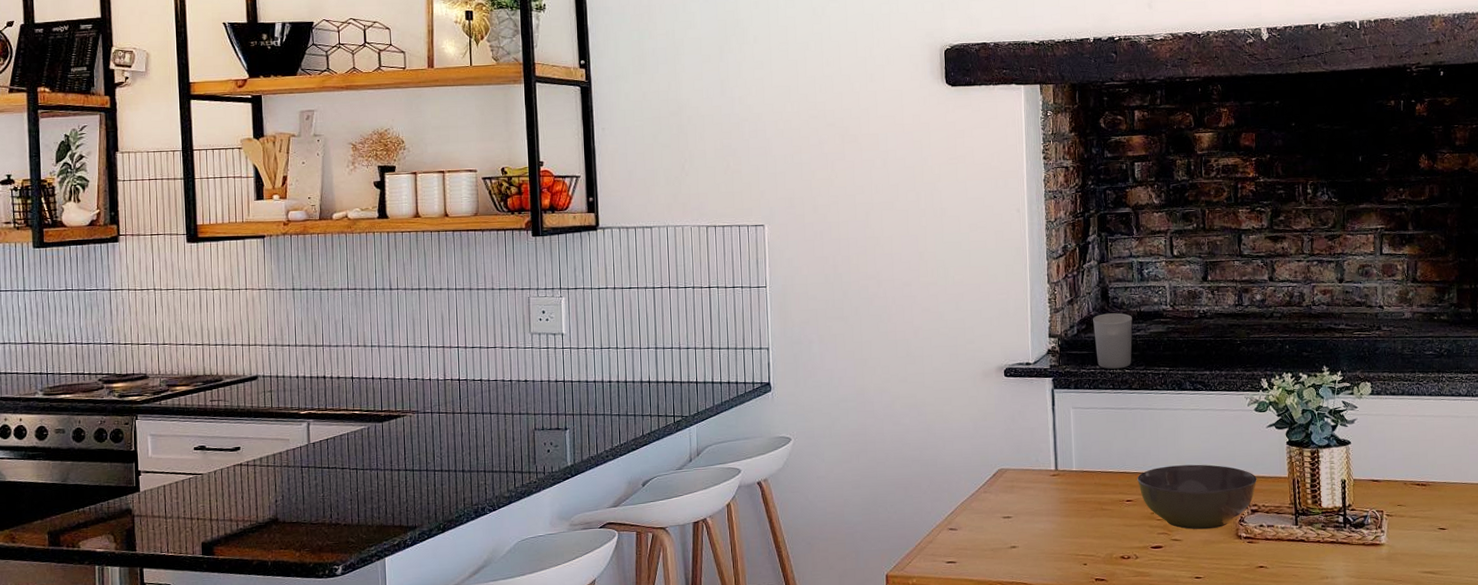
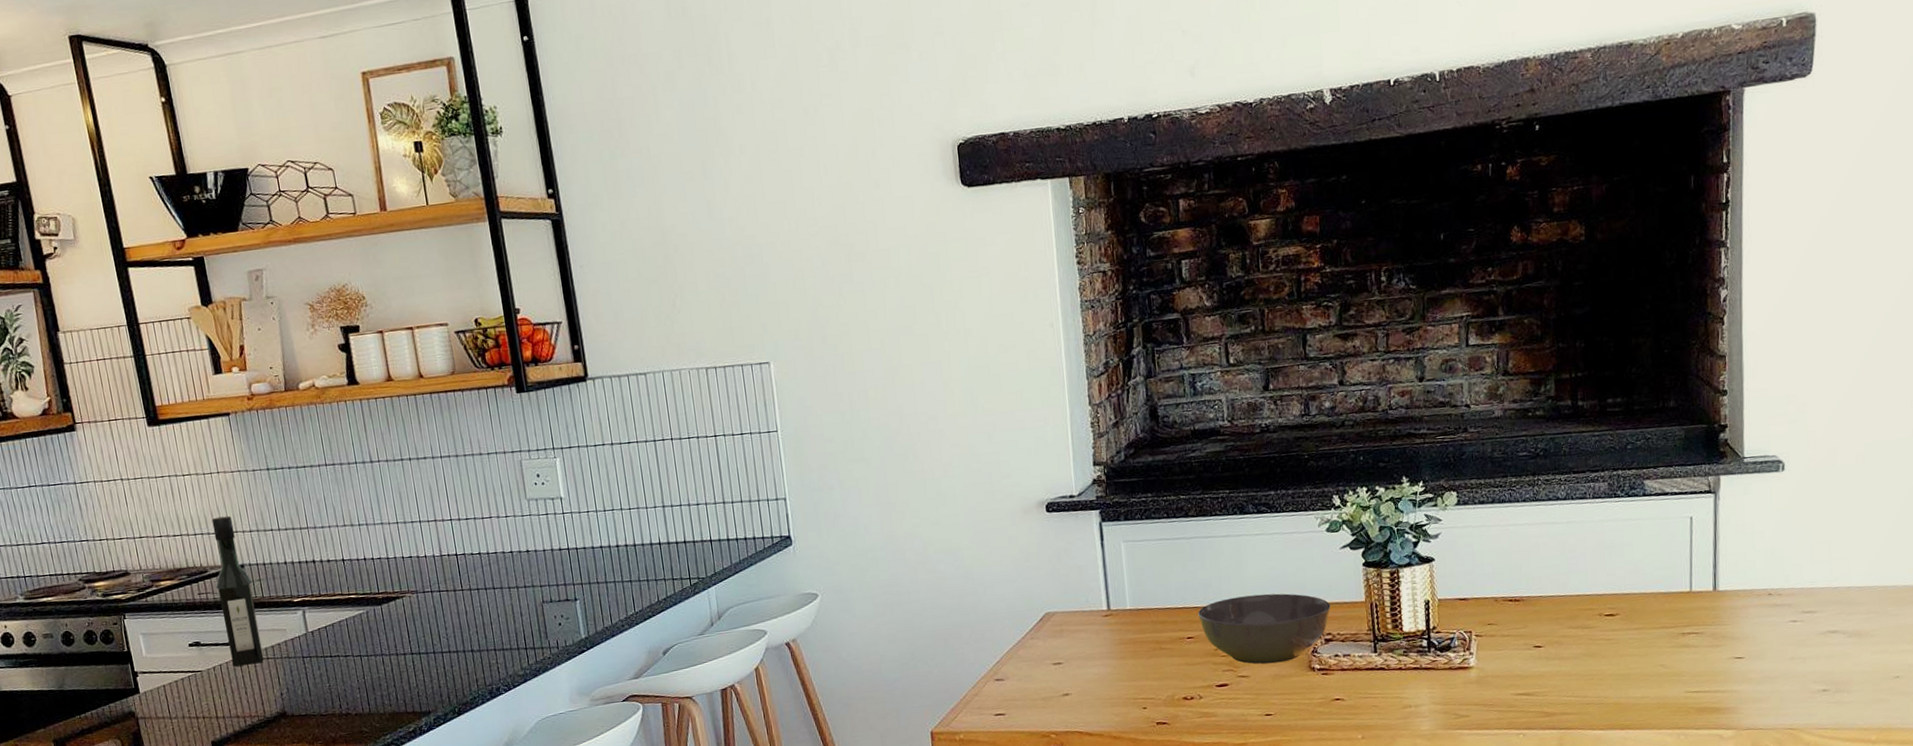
bottle: none [228,329,264,472] -> present [212,515,264,667]
candle holder: present [1093,313,1133,369] -> none [1141,433,1187,496]

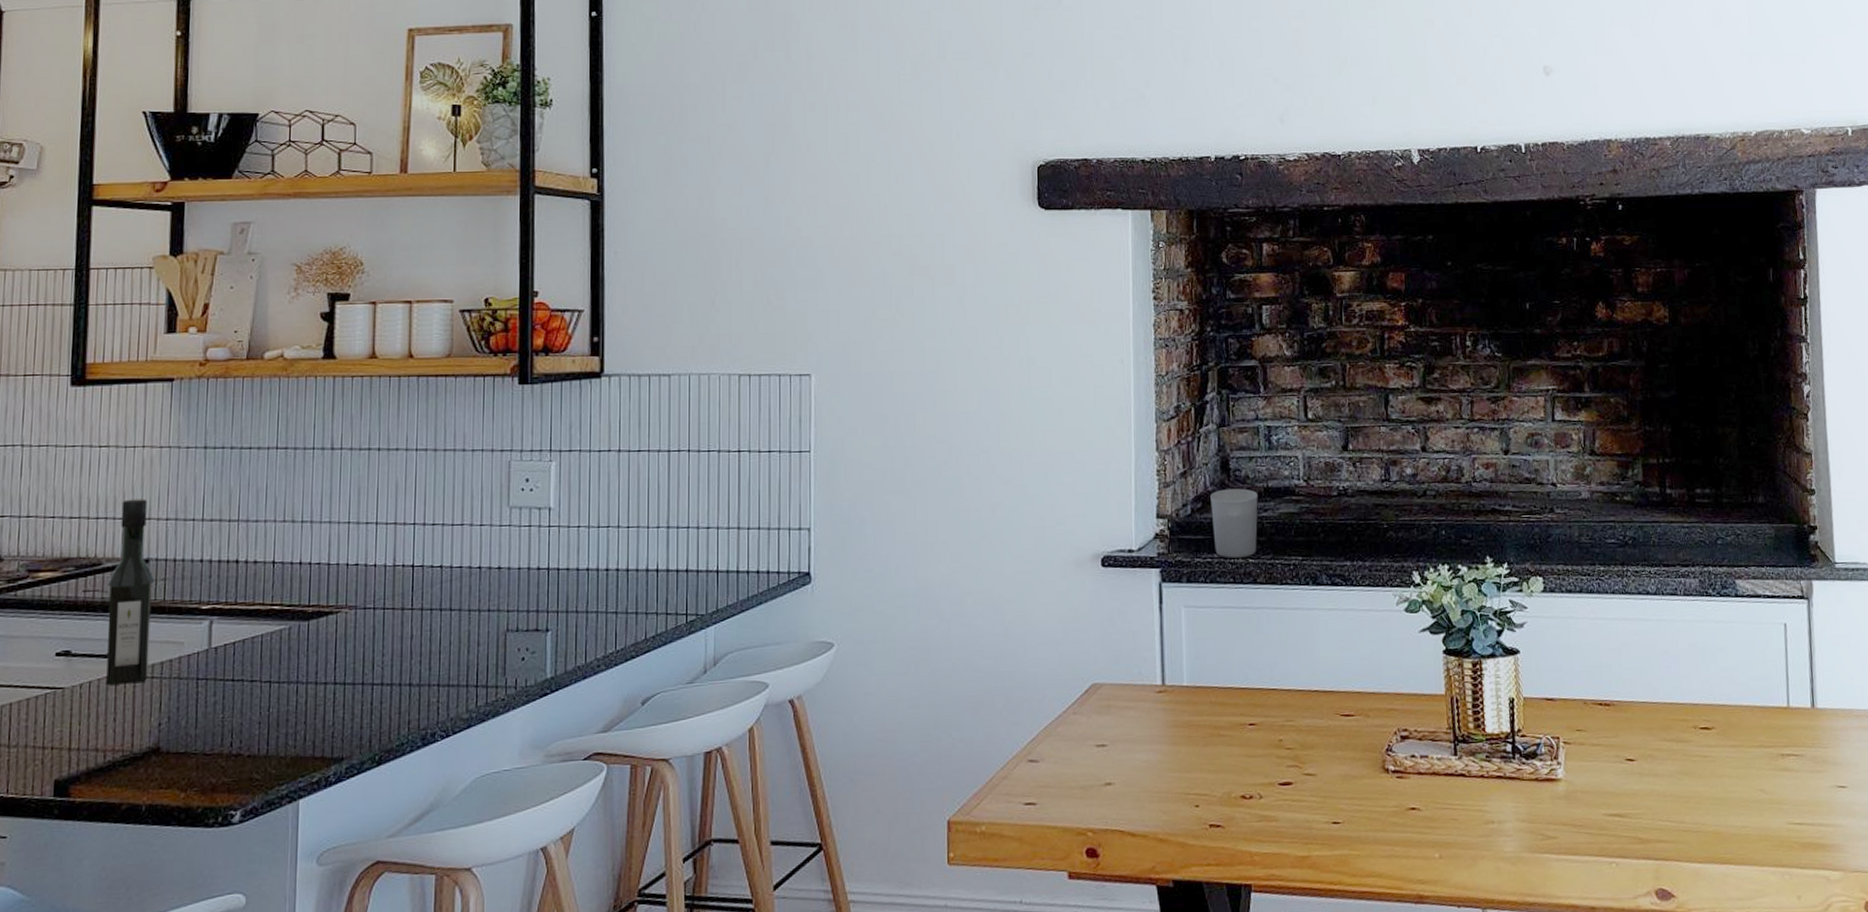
candle holder: none [1141,433,1187,496] -> present [1210,488,1258,558]
bowl: present [1198,593,1331,664] -> none [1262,678,1408,761]

